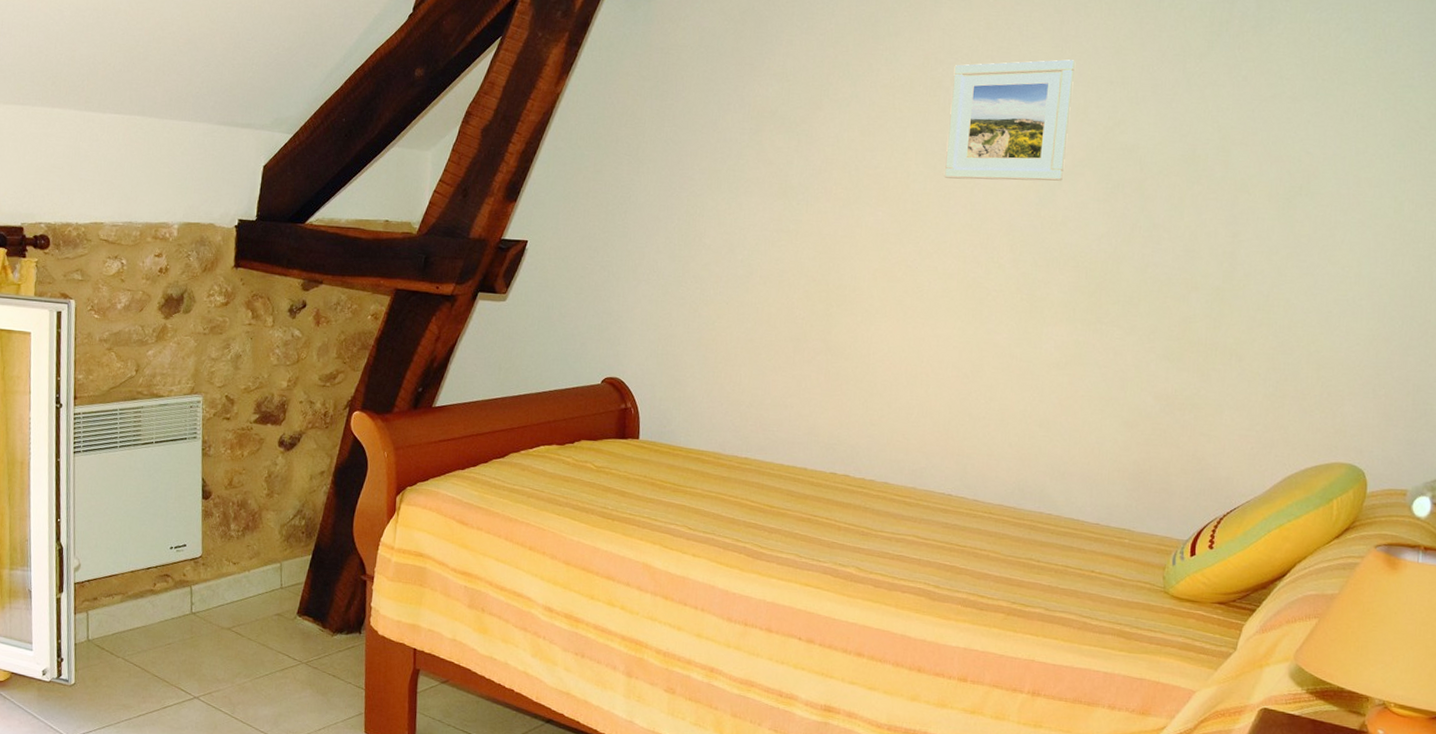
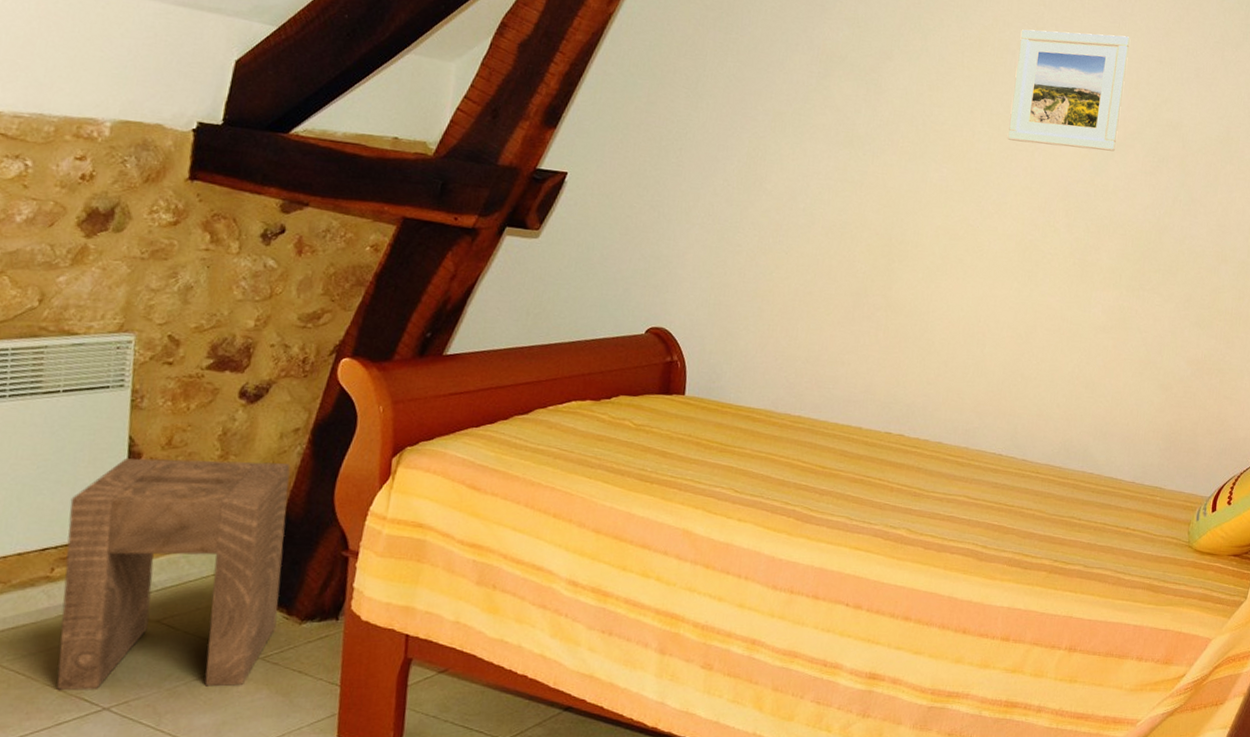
stool: none [162,496,319,685] -> present [57,458,291,691]

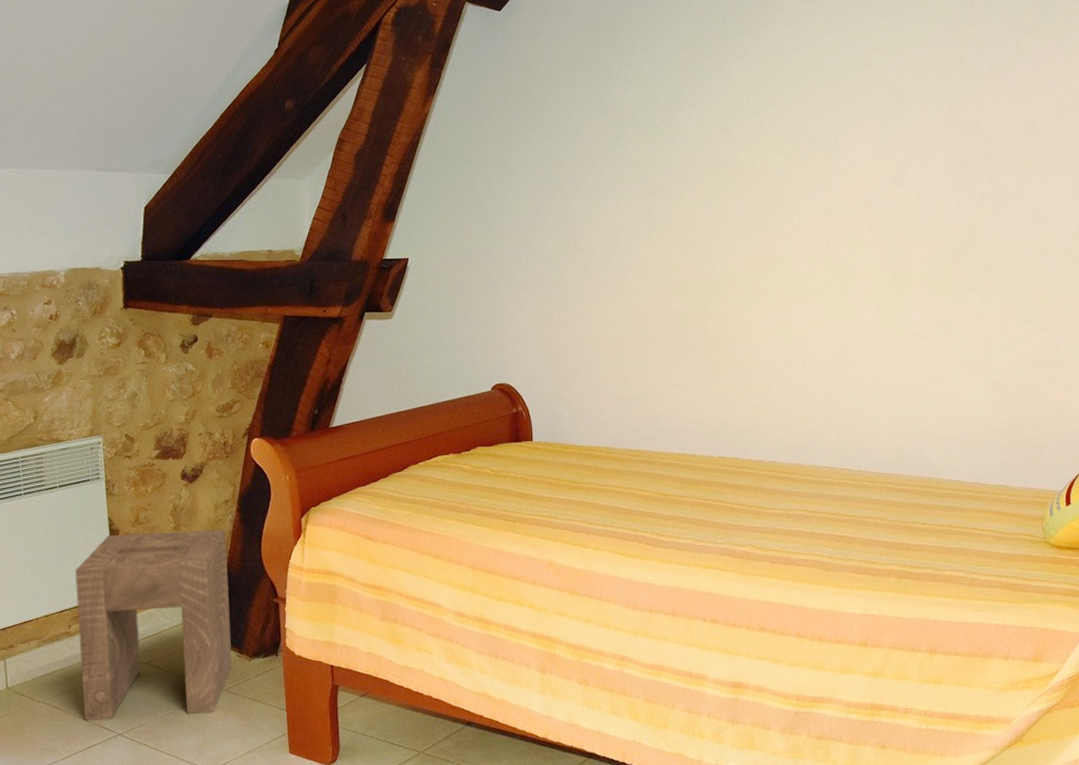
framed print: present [1007,29,1131,152] -> none [801,44,915,166]

